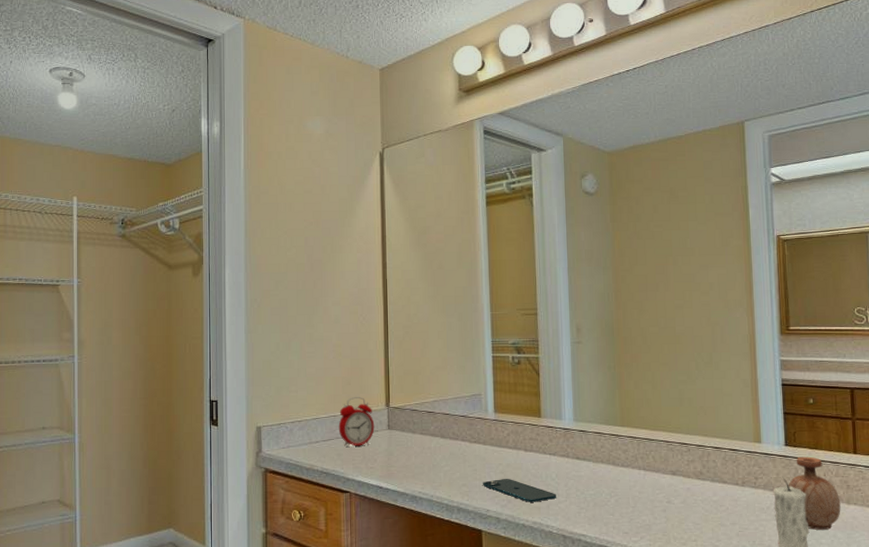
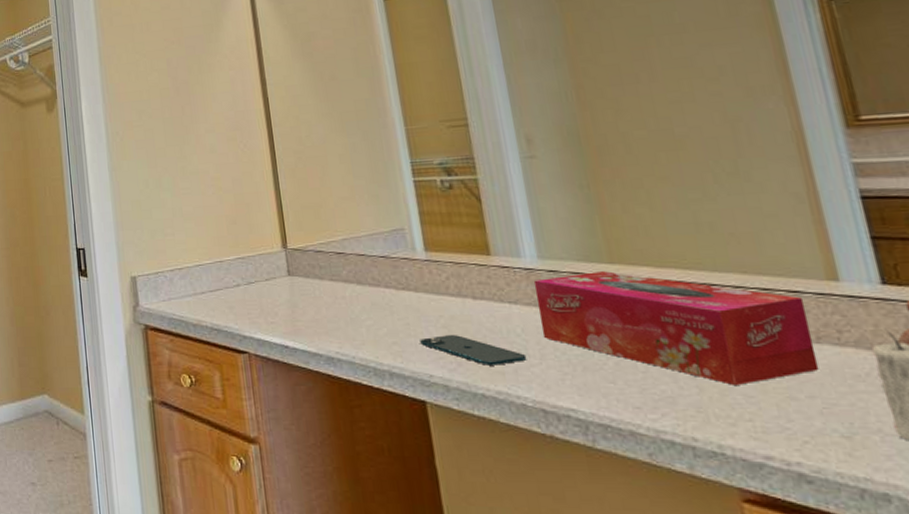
alarm clock: present [338,396,375,448] -> none [226,237,272,299]
tissue box: none [568,432,741,516] -> present [533,271,819,385]

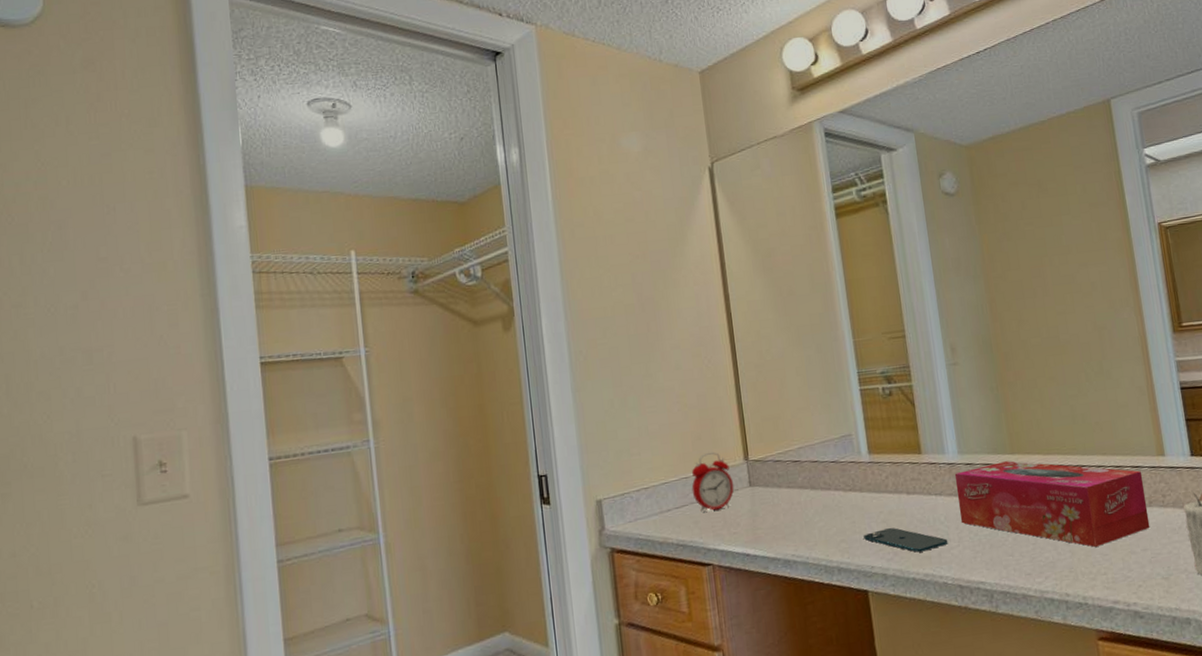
alarm clock: none [226,237,272,299] -> present [691,451,734,513]

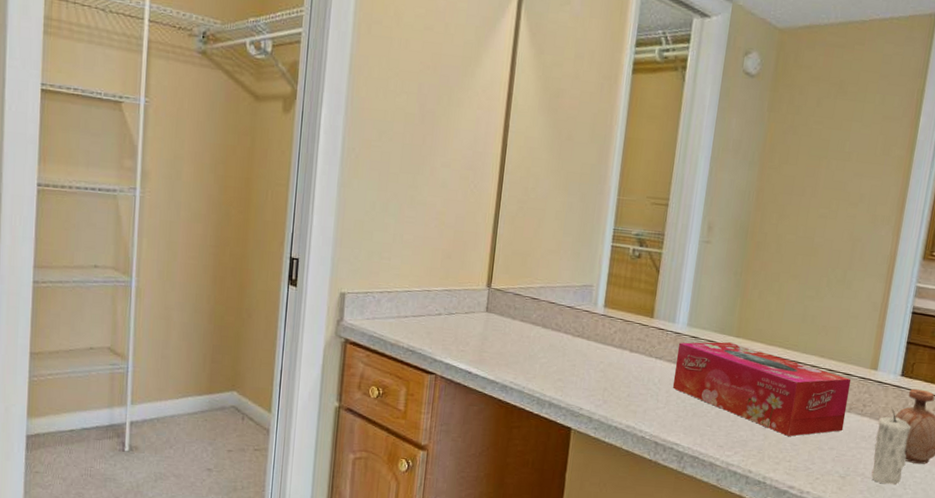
alarm clock: present [691,451,734,513] -> none [431,272,472,327]
smartphone: present [863,528,949,553] -> none [580,377,656,406]

